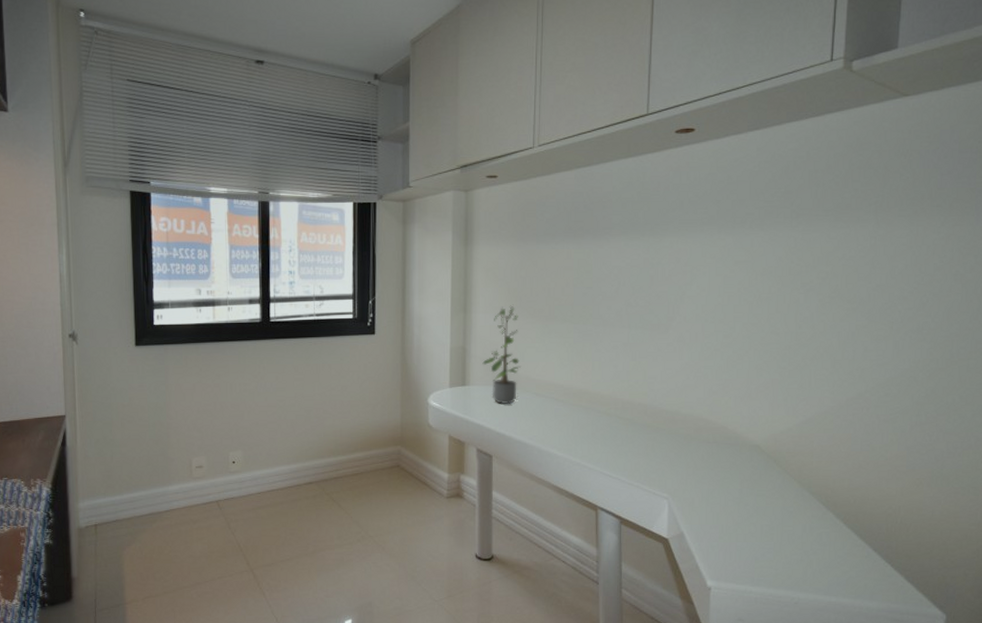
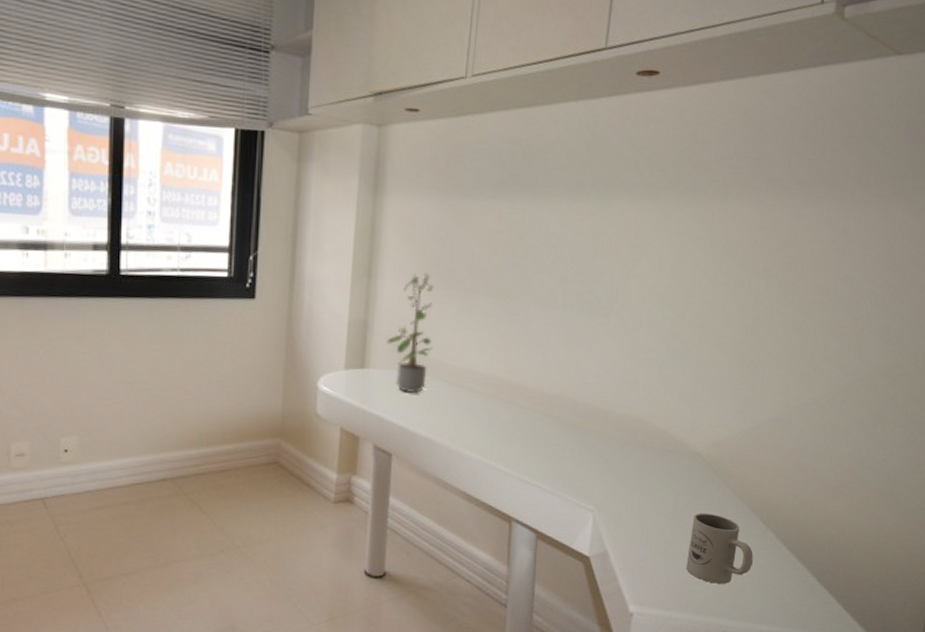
mug: none [755,497,817,560] -> present [685,513,754,584]

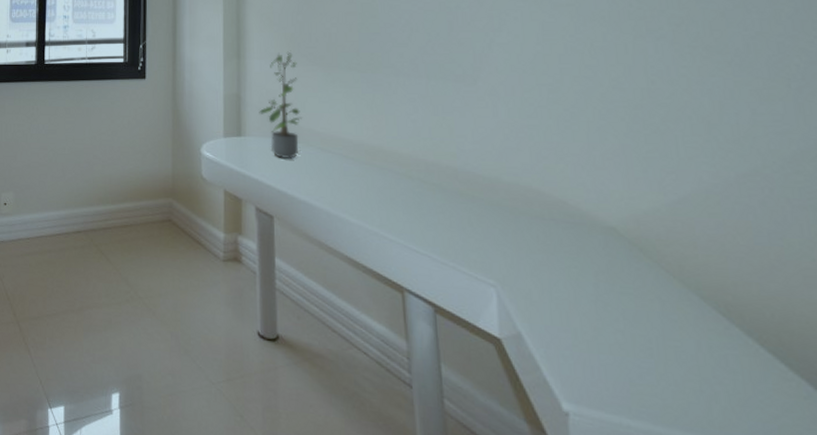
mug: present [685,513,754,584] -> none [623,297,721,389]

